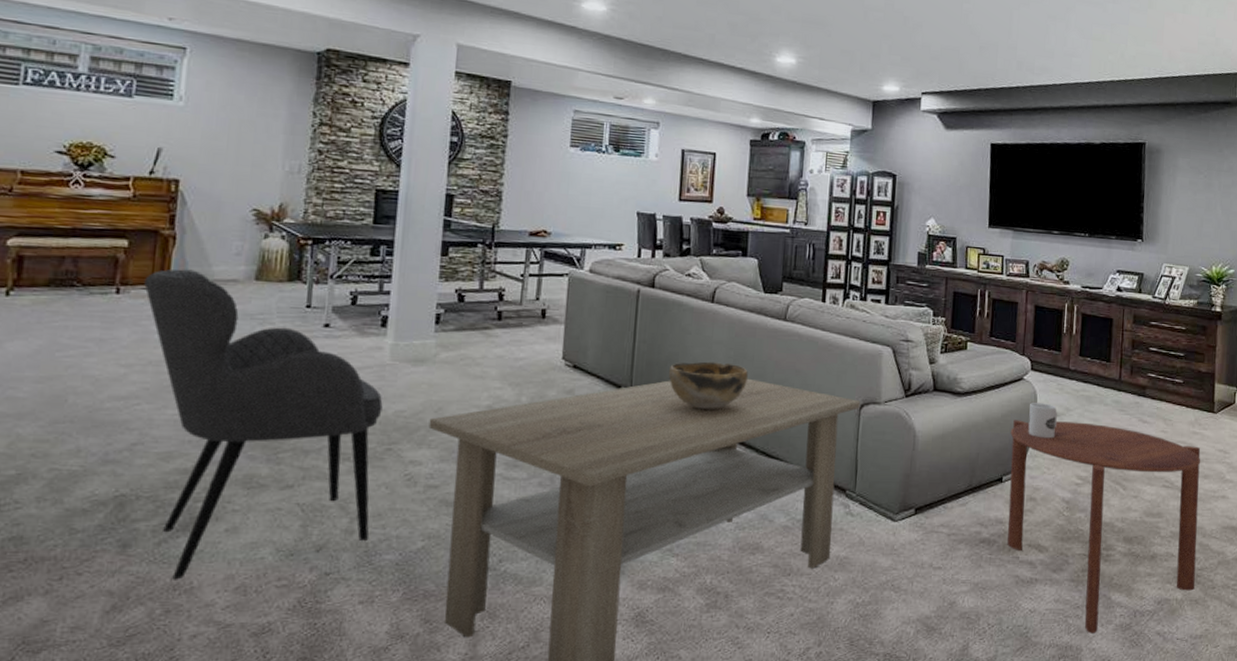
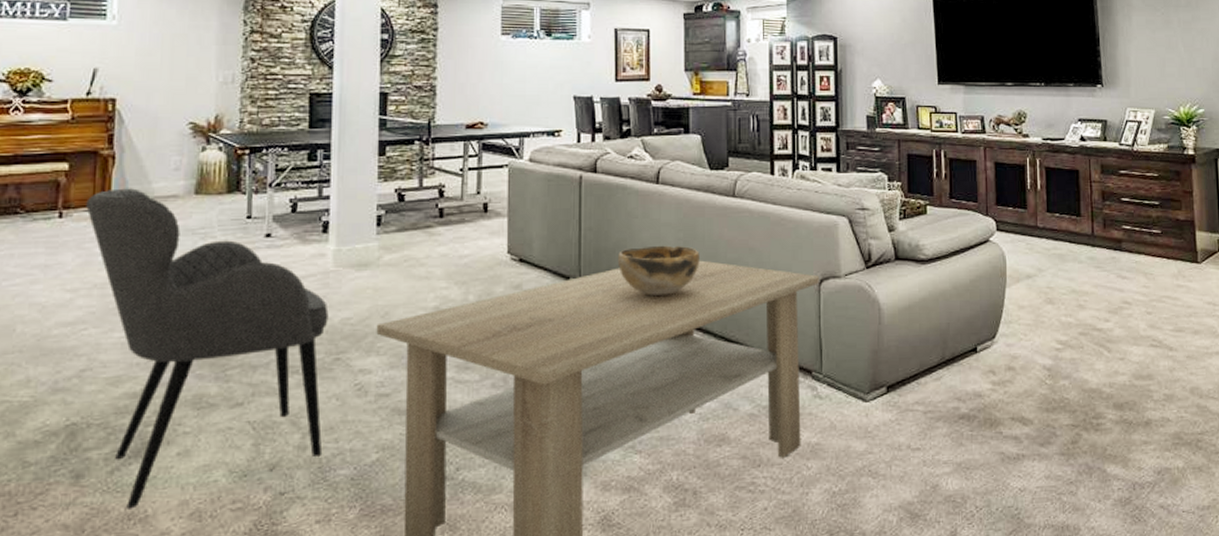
side table: present [1007,420,1201,634] -> none [981,282,1197,511]
mug: present [1028,403,1057,439] -> none [999,265,1029,303]

